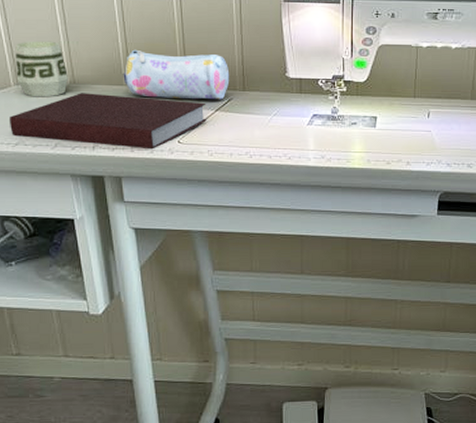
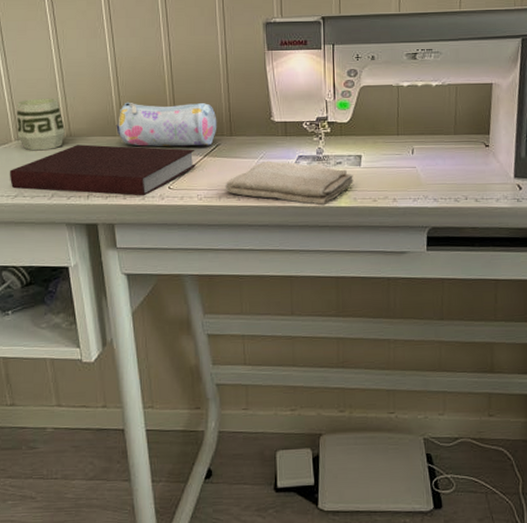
washcloth: none [236,119,368,166] -> present [225,161,353,206]

